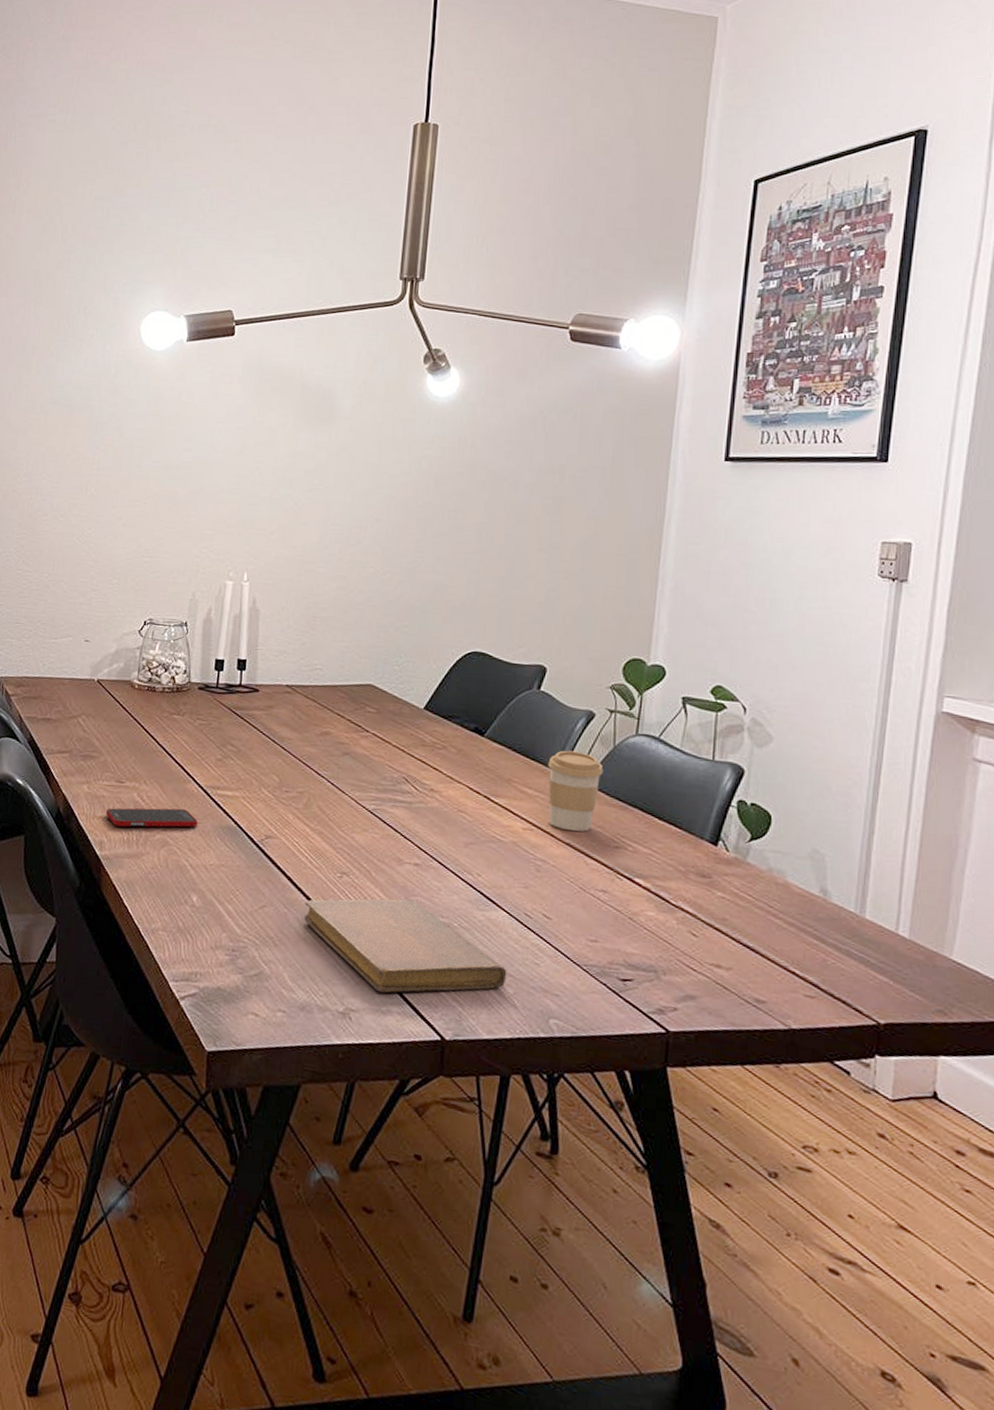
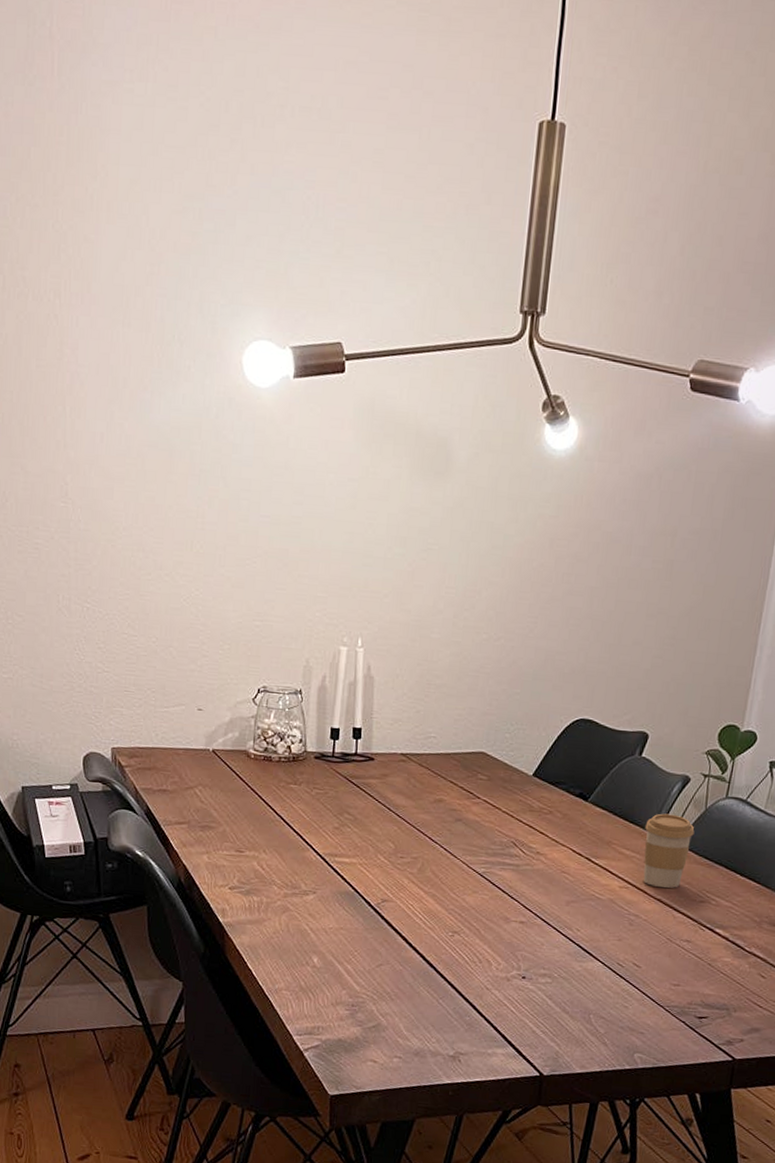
cell phone: present [106,808,198,828] -> none [227,875,317,895]
notebook: present [303,898,507,993] -> none [418,954,600,1038]

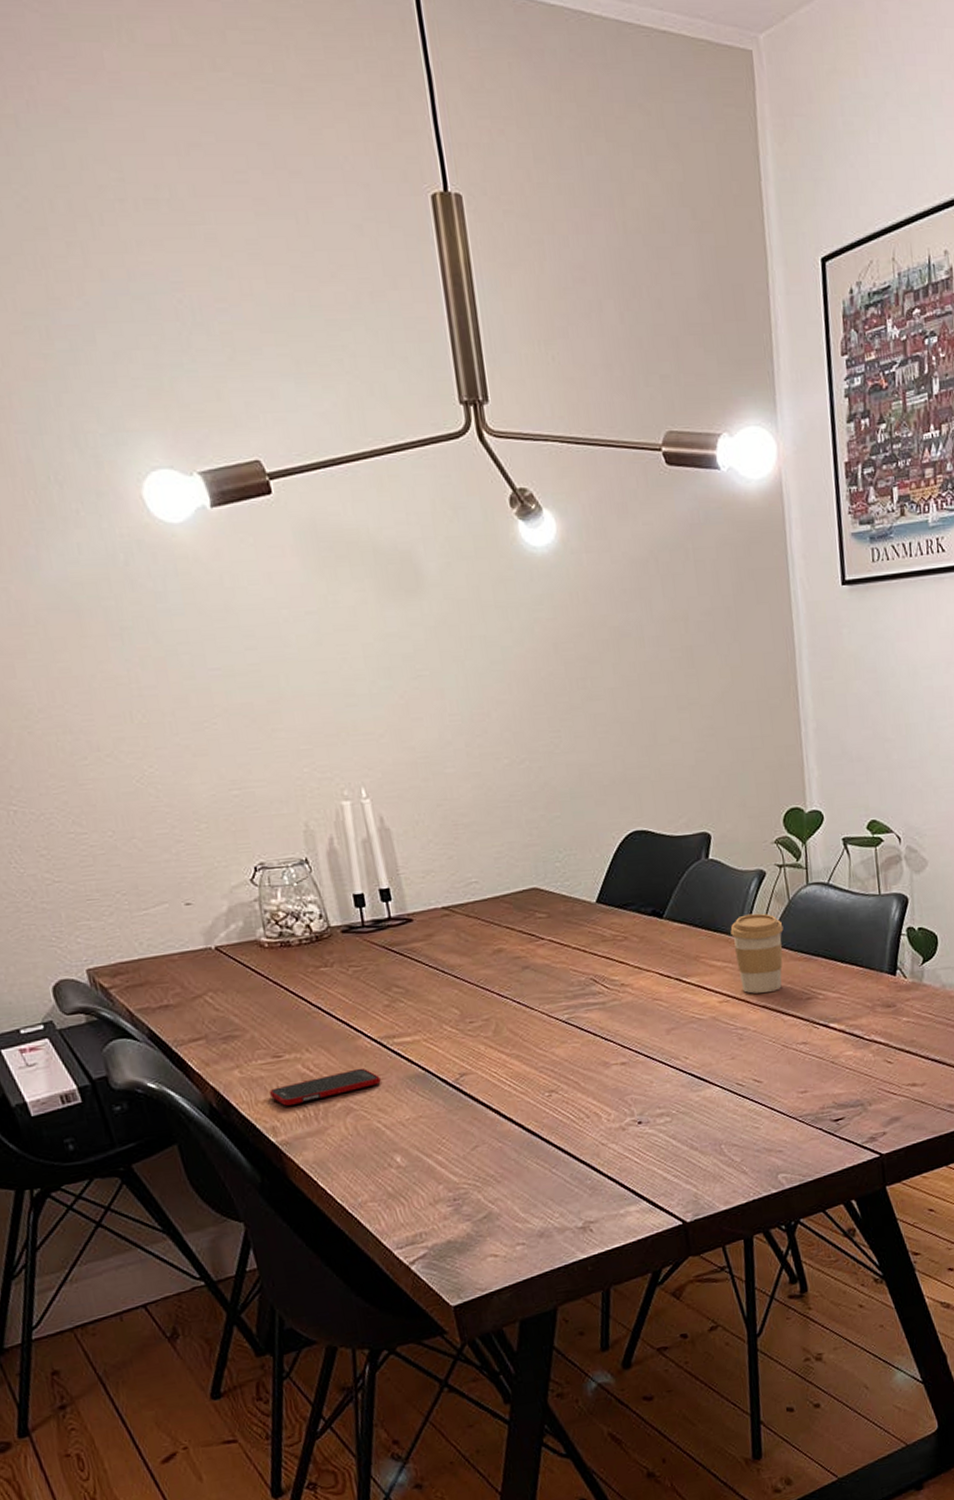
cell phone: none [227,875,317,895] -> present [270,1068,381,1106]

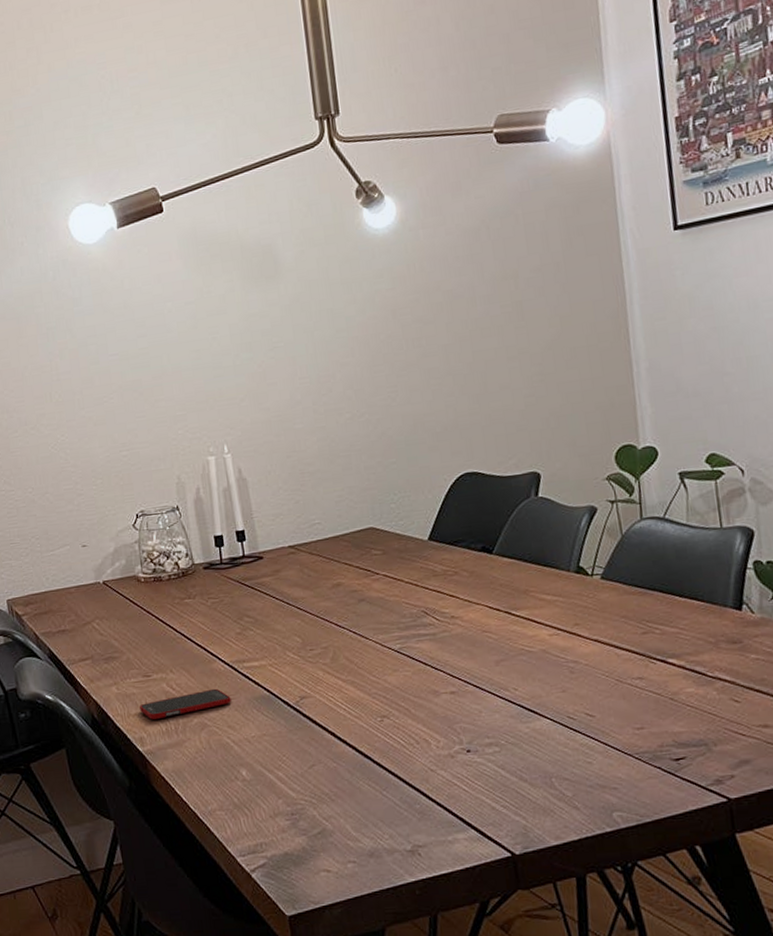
coffee cup: present [730,913,784,994] -> none [560,548,617,627]

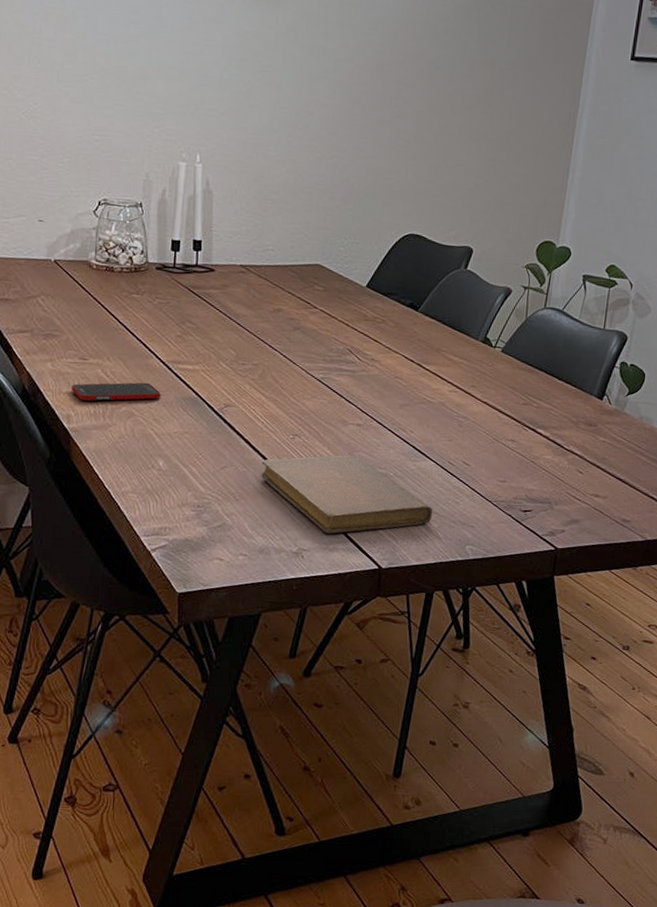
notebook: none [352,727,563,823] -> present [261,454,433,534]

